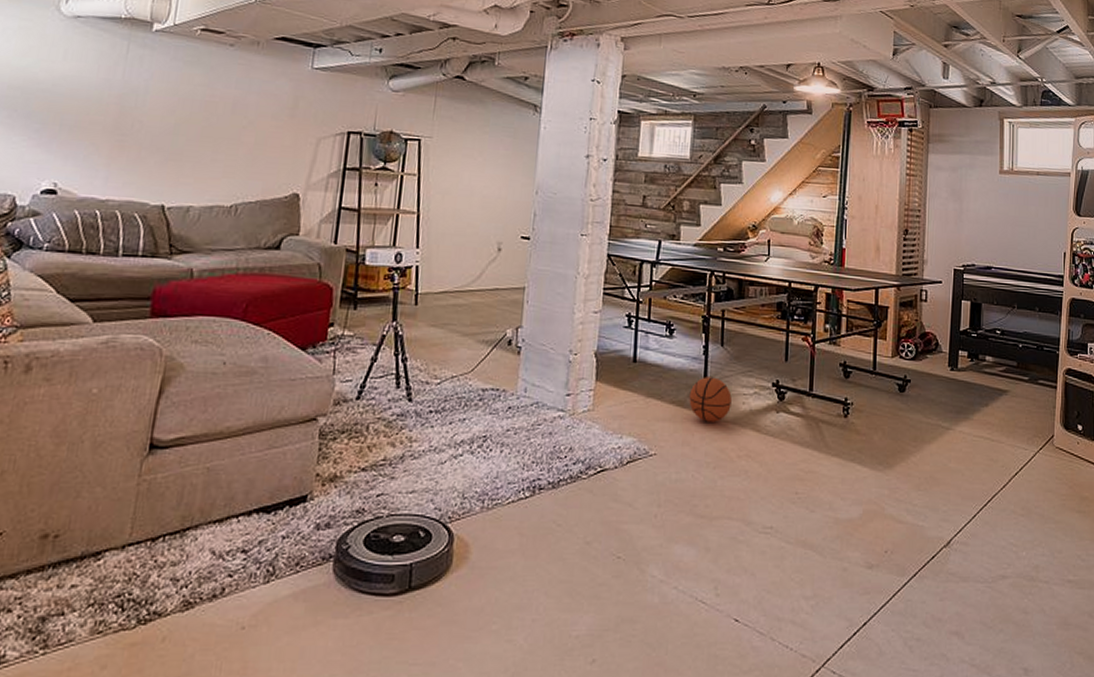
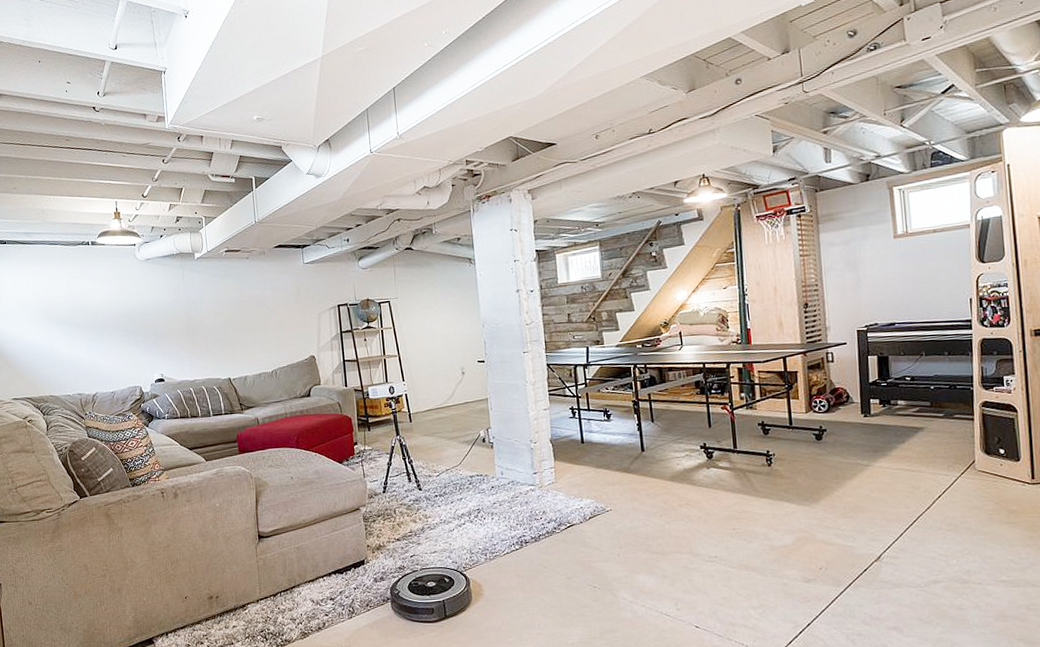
basketball: present [689,377,732,422] -> none [631,447,668,482]

